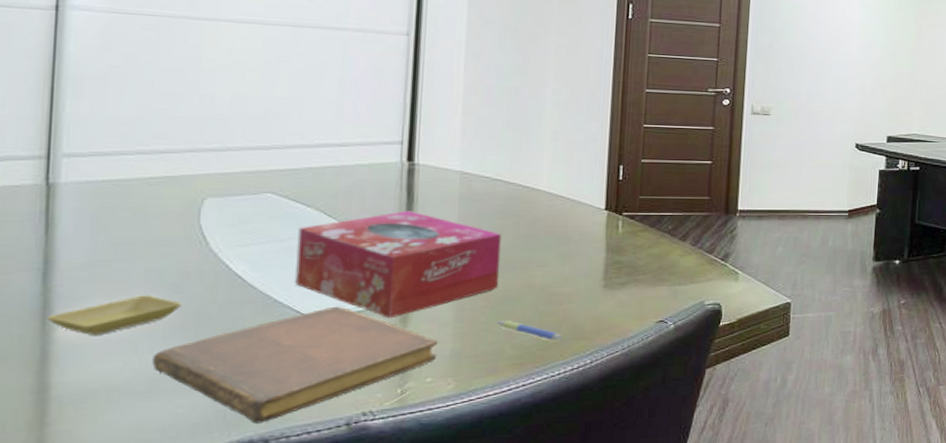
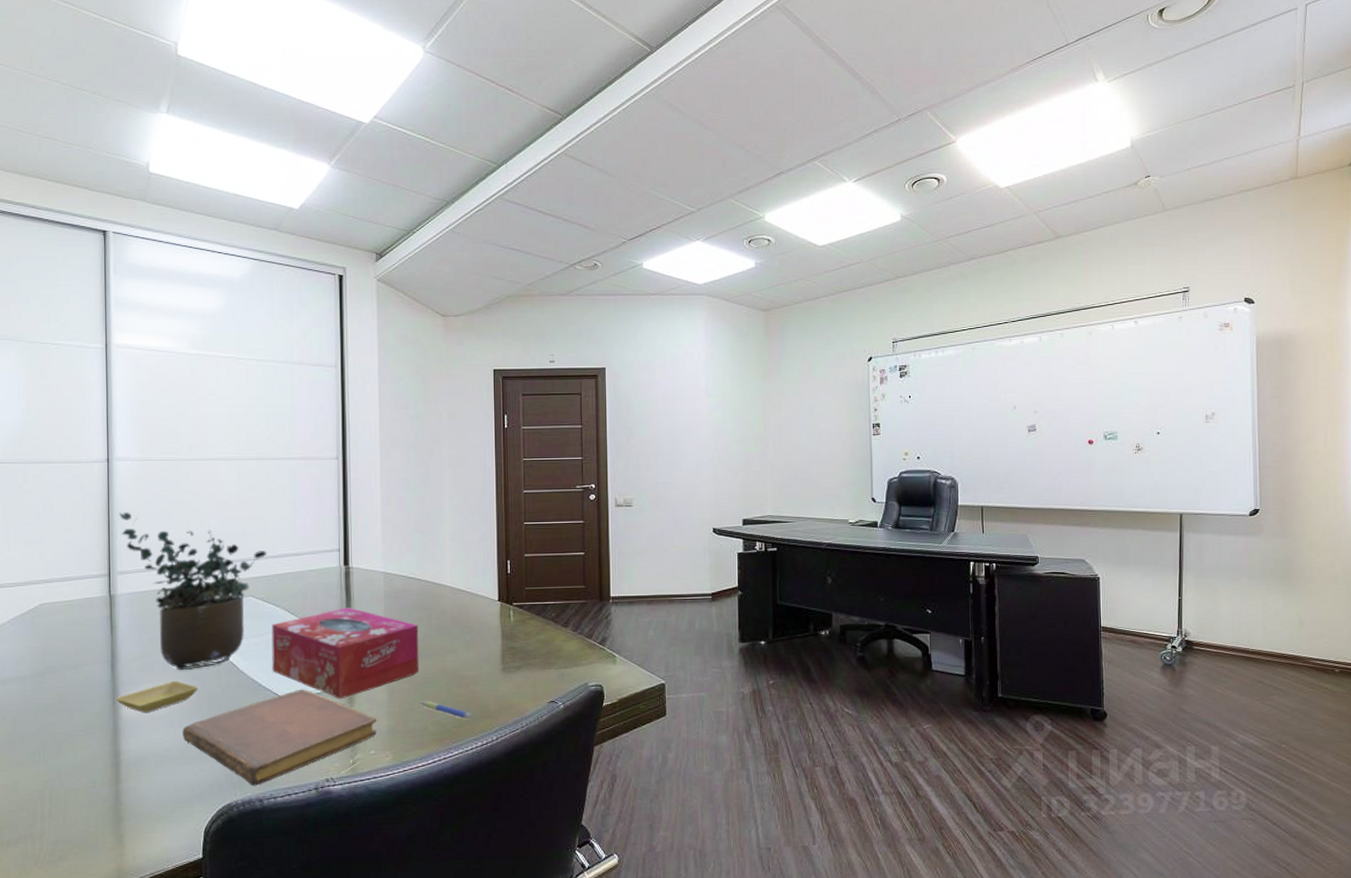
potted plant: none [70,77,298,283] -> present [119,512,267,671]

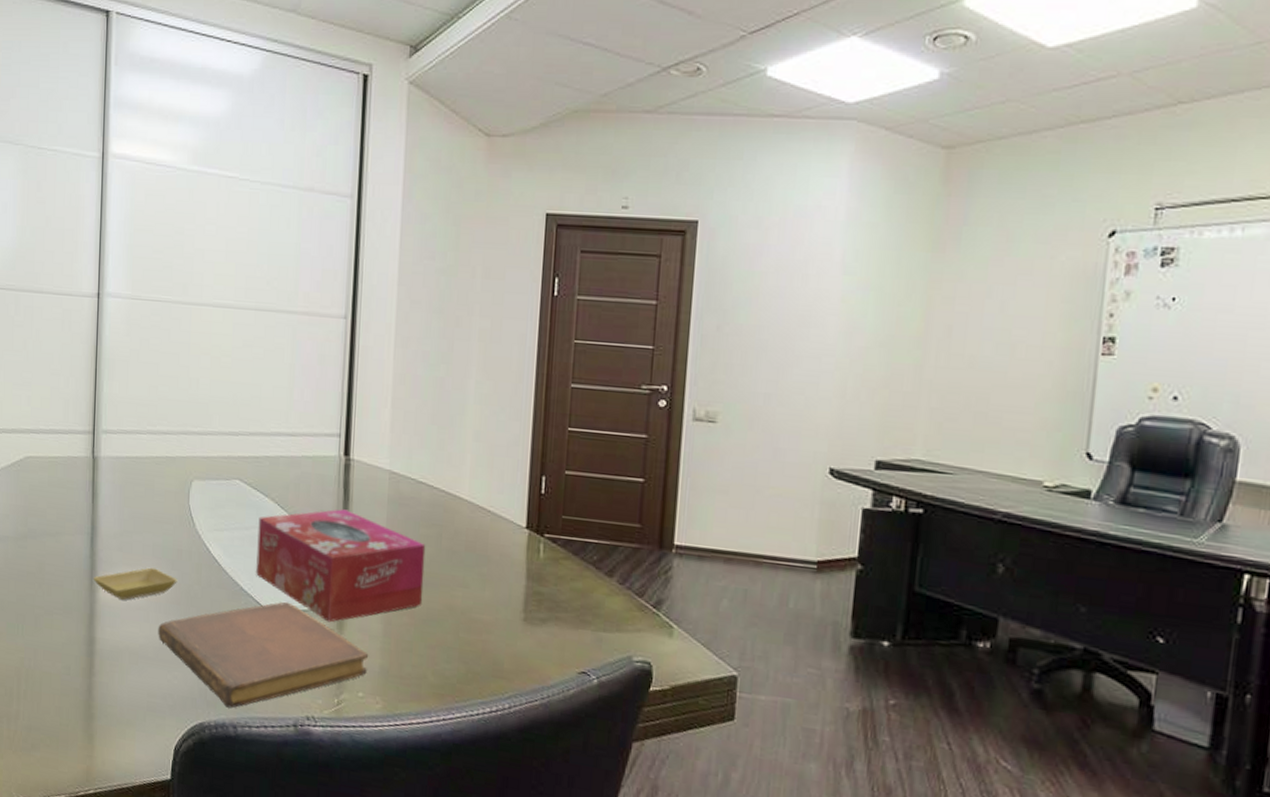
potted plant: present [119,512,267,671] -> none [107,359,259,559]
pen: present [420,700,472,719] -> none [420,641,482,676]

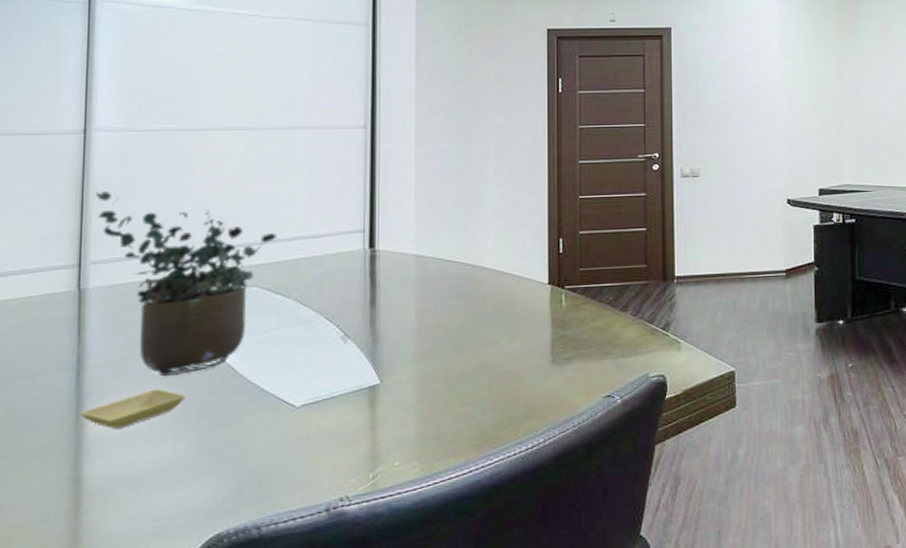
potted plant: none [107,359,259,559] -> present [96,191,277,377]
notebook: present [158,602,369,709] -> none [163,392,404,511]
tissue box: present [256,509,426,623] -> none [278,296,456,403]

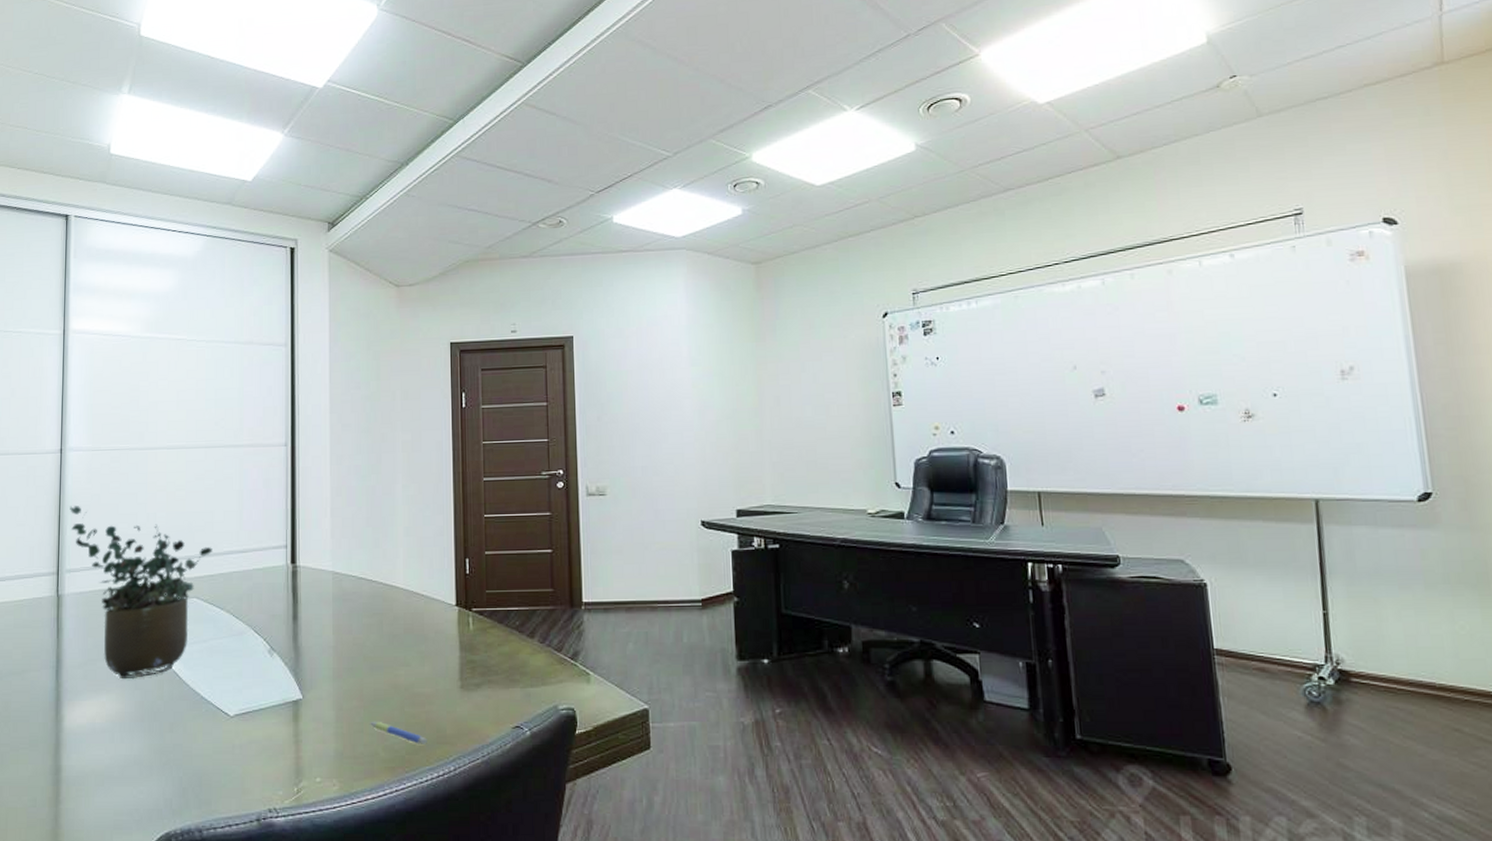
saucer: present [80,389,186,430] -> none [59,690,141,726]
pen: none [455,400,516,420] -> present [370,721,427,744]

